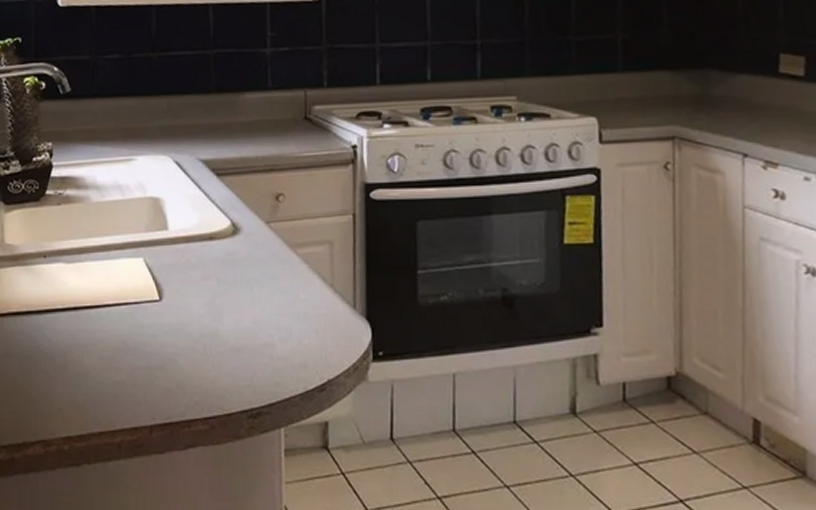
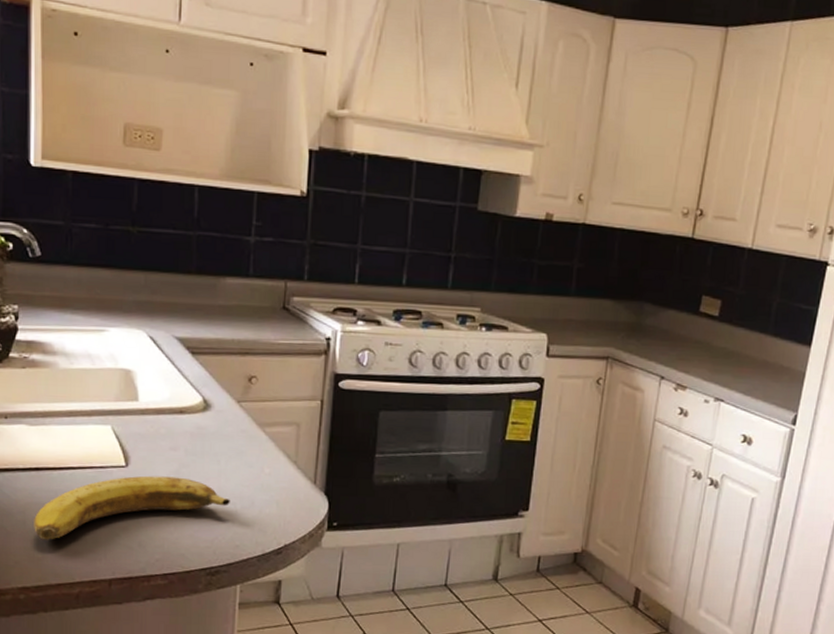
banana: none [74,309,267,384] -> present [34,475,230,540]

